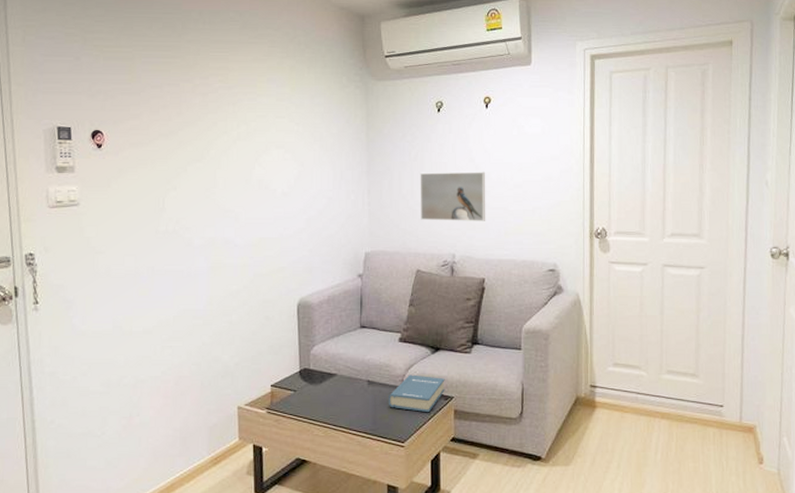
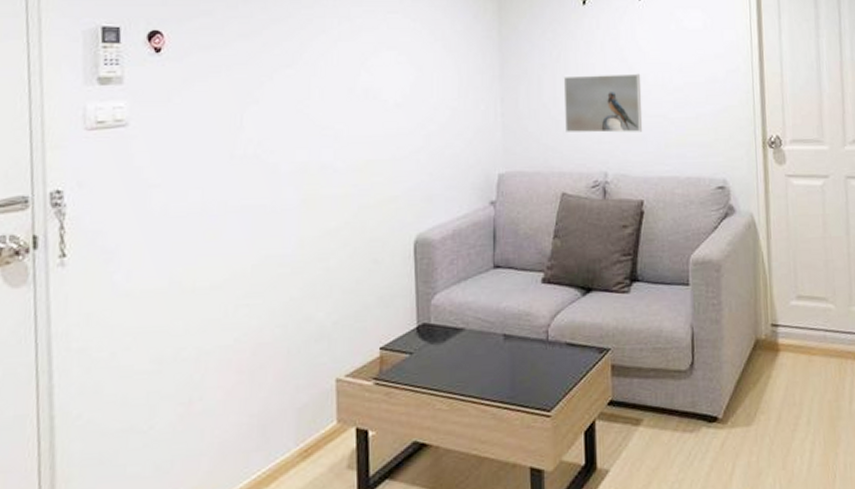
hardback book: present [388,374,445,413] -> none [529,323,600,371]

